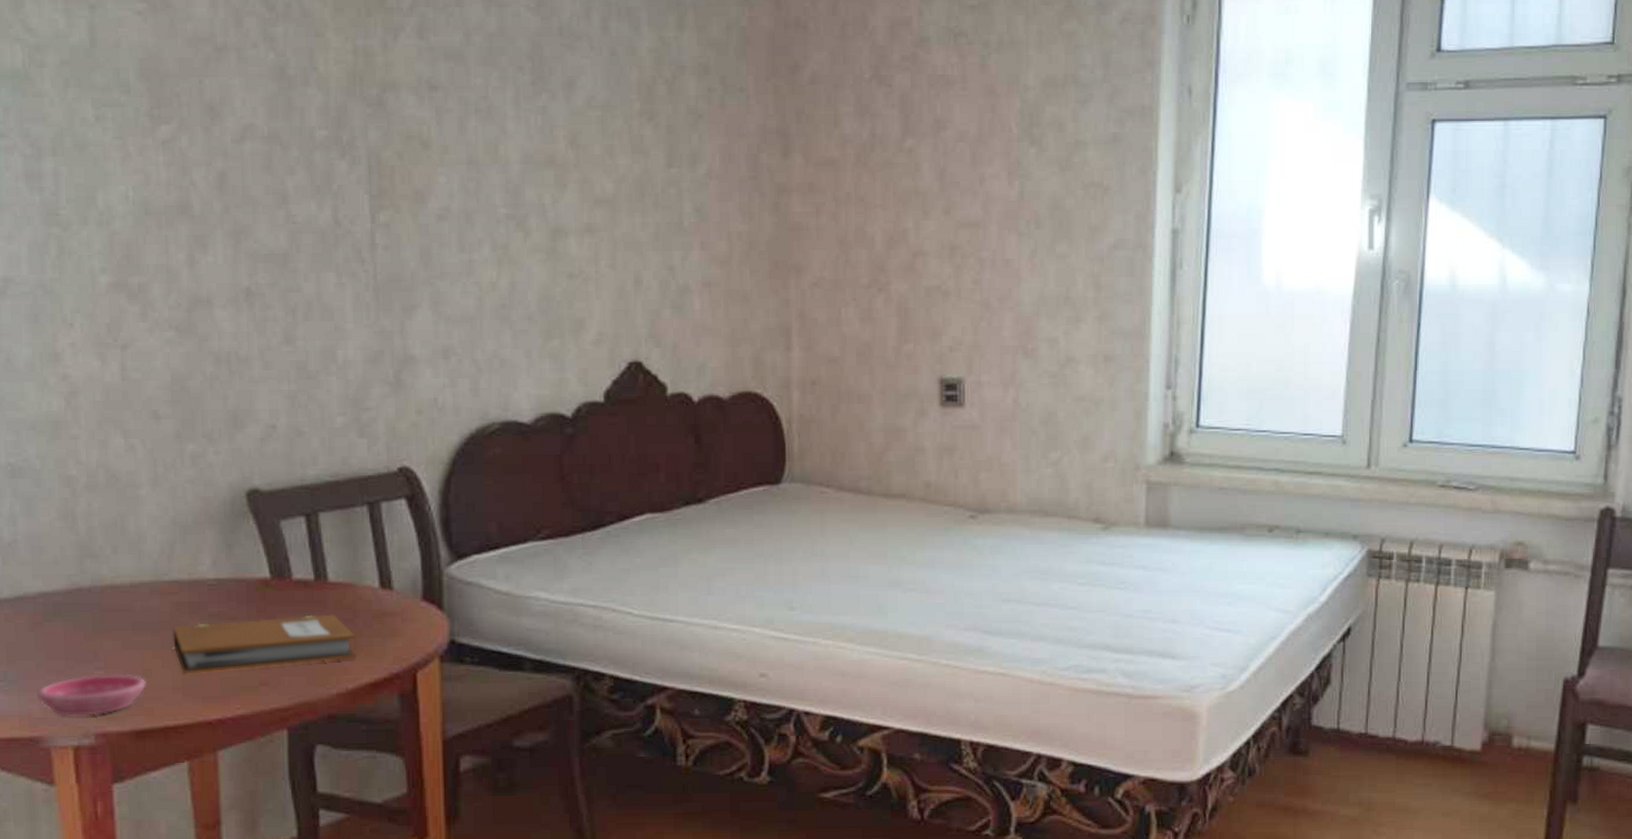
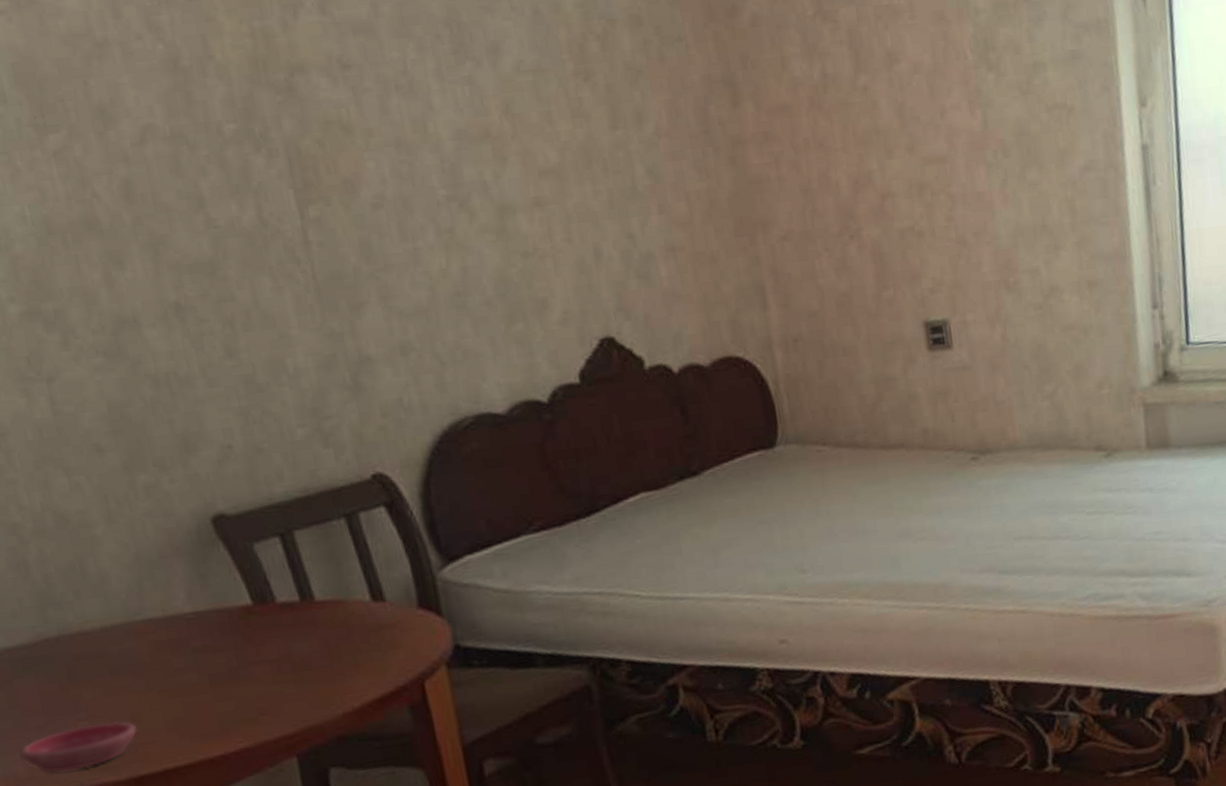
notebook: present [172,613,356,674] -> none [155,633,357,714]

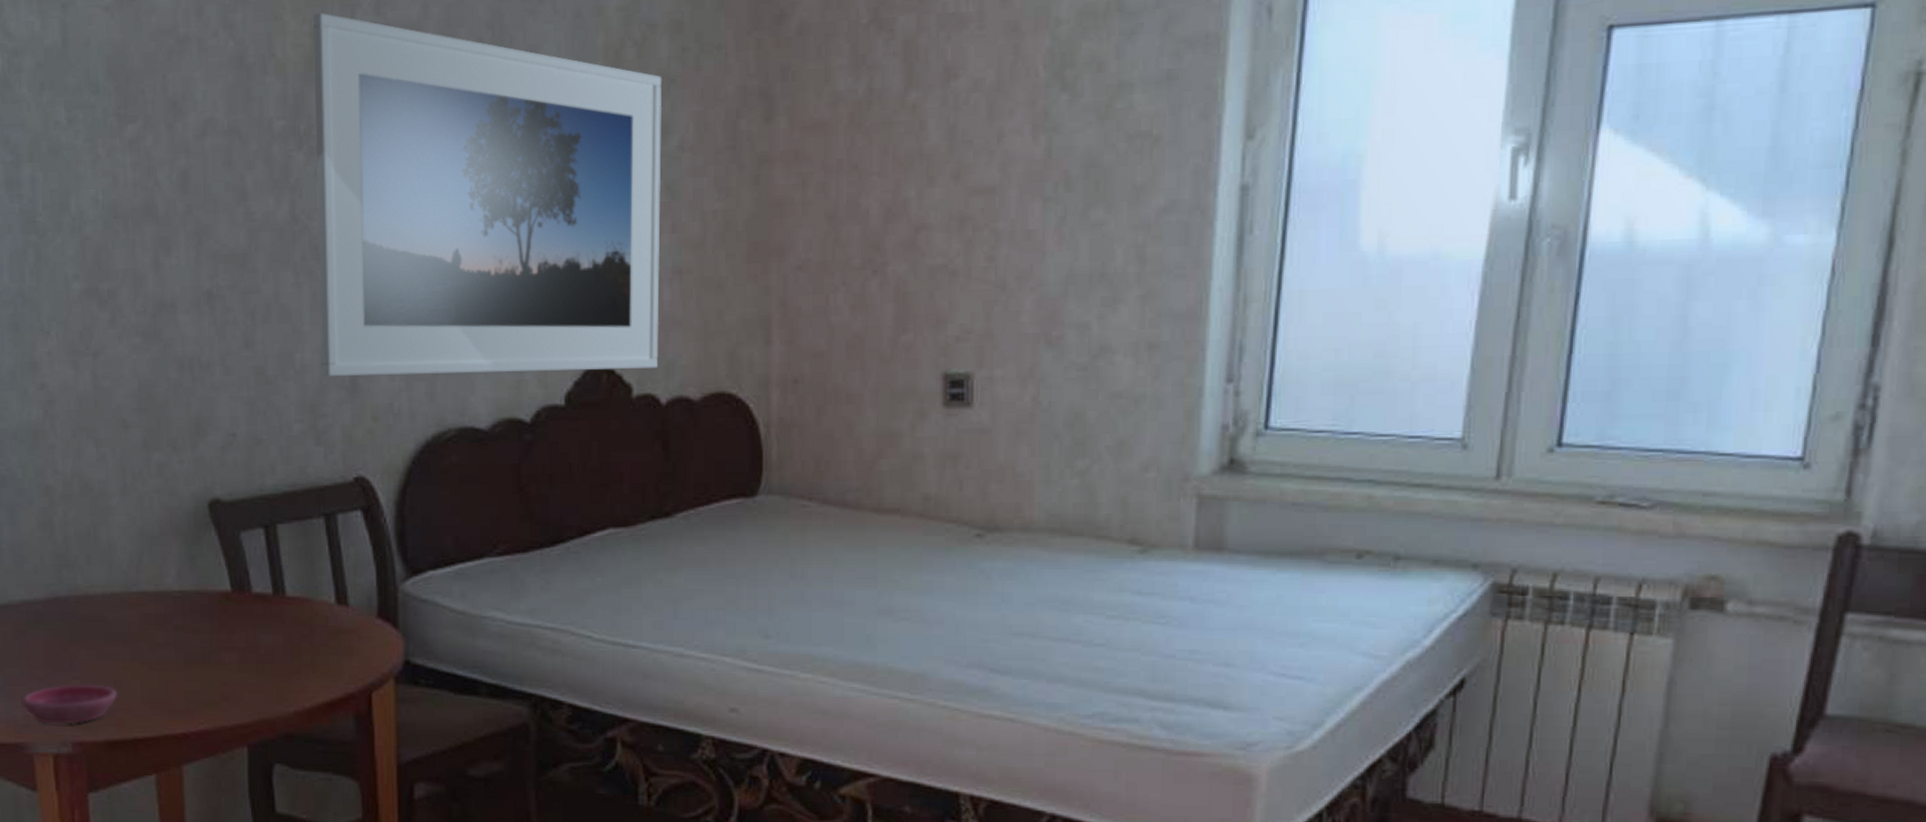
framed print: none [251,12,665,379] -> present [313,12,663,377]

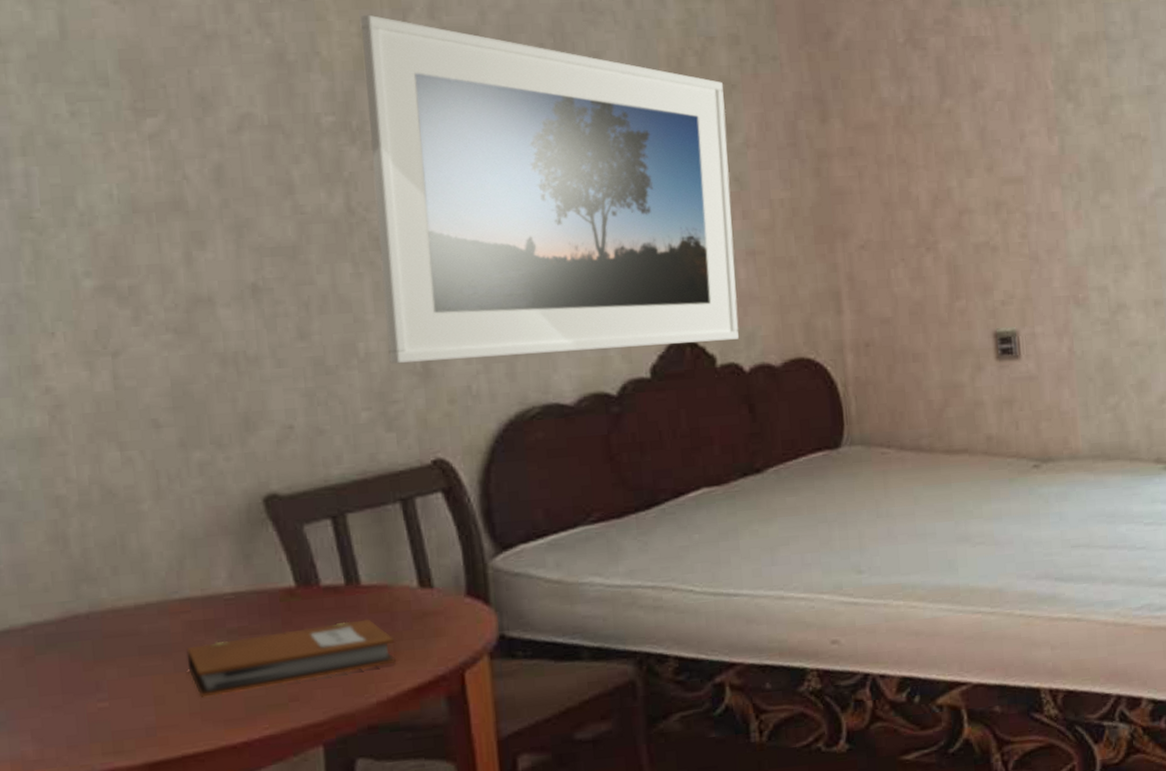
saucer: present [21,683,117,724] -> none [31,703,158,756]
notebook: none [141,629,312,687] -> present [186,618,396,698]

